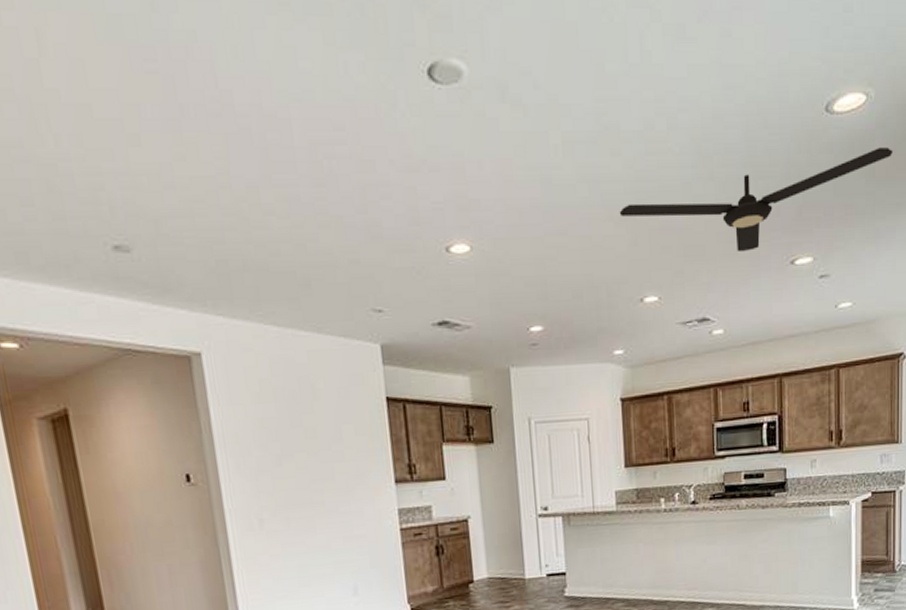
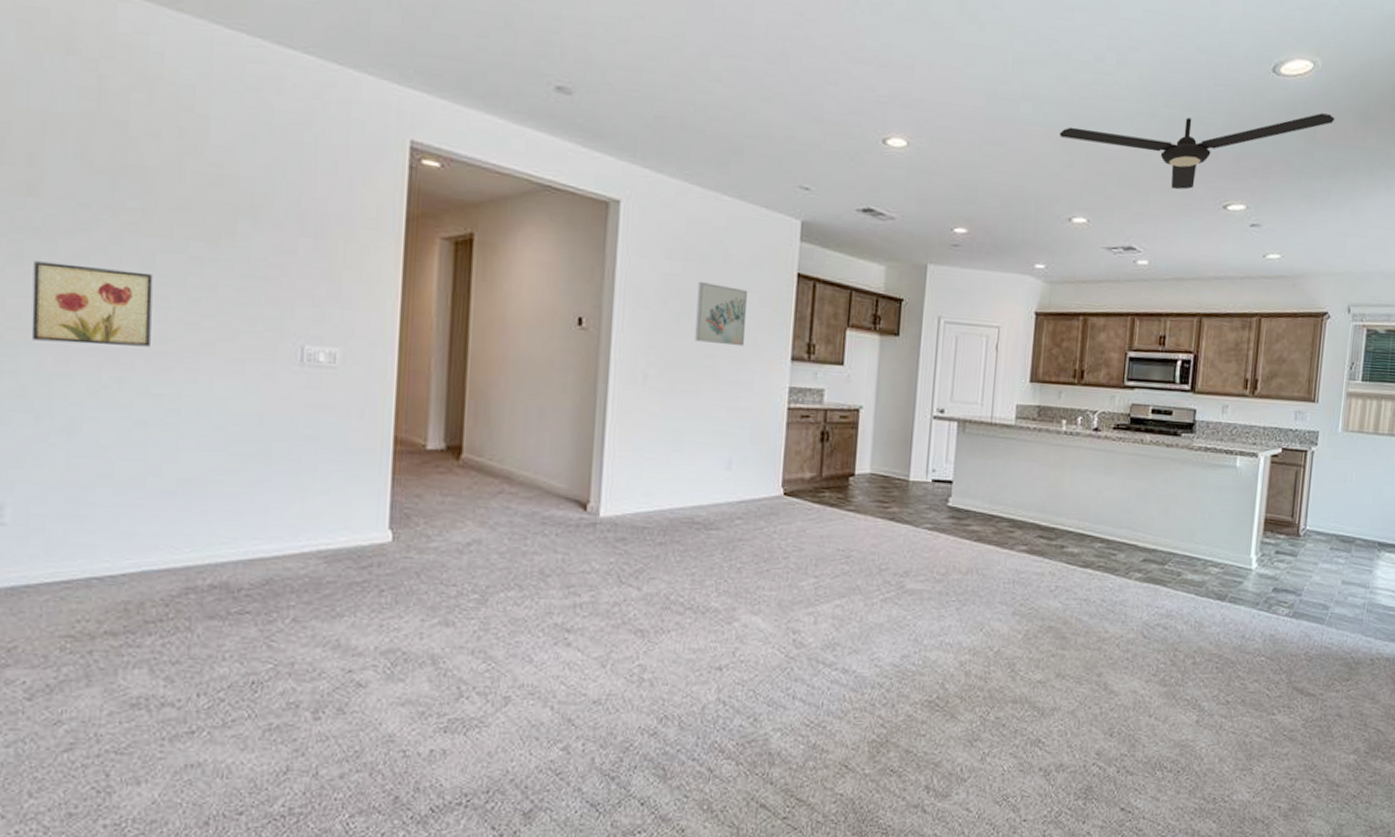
wall art: none [293,420,349,479] -> present [695,281,747,347]

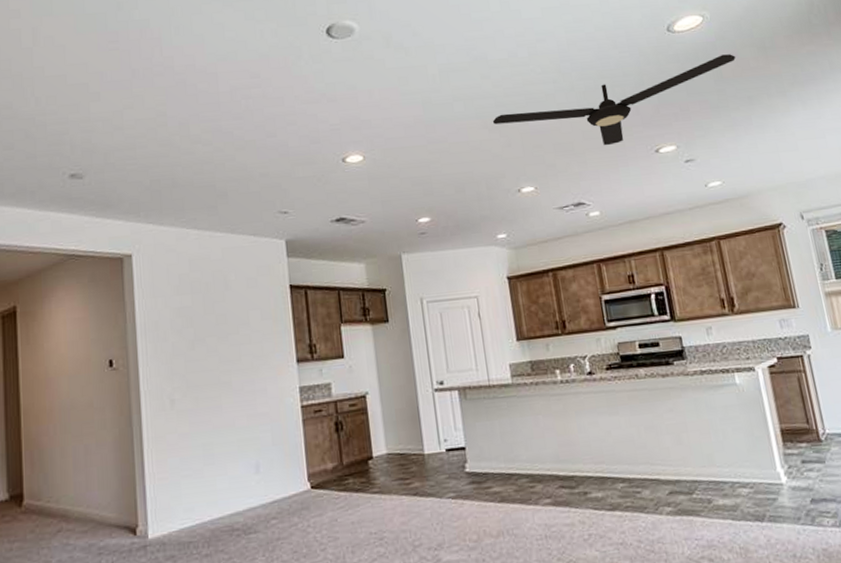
wall art: present [695,281,747,347] -> none [206,308,254,362]

